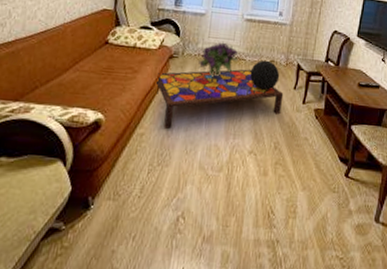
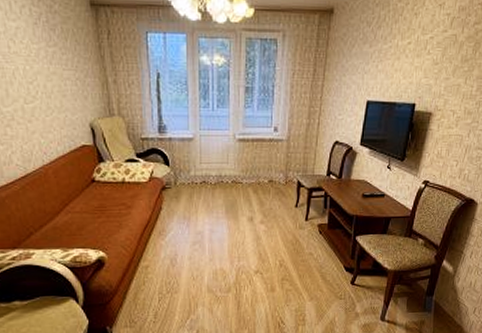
coffee table: present [157,69,284,129] -> none [153,192,285,259]
bouquet: present [198,42,238,77] -> none [193,167,234,204]
decorative sphere: present [249,60,280,90] -> none [248,181,280,211]

